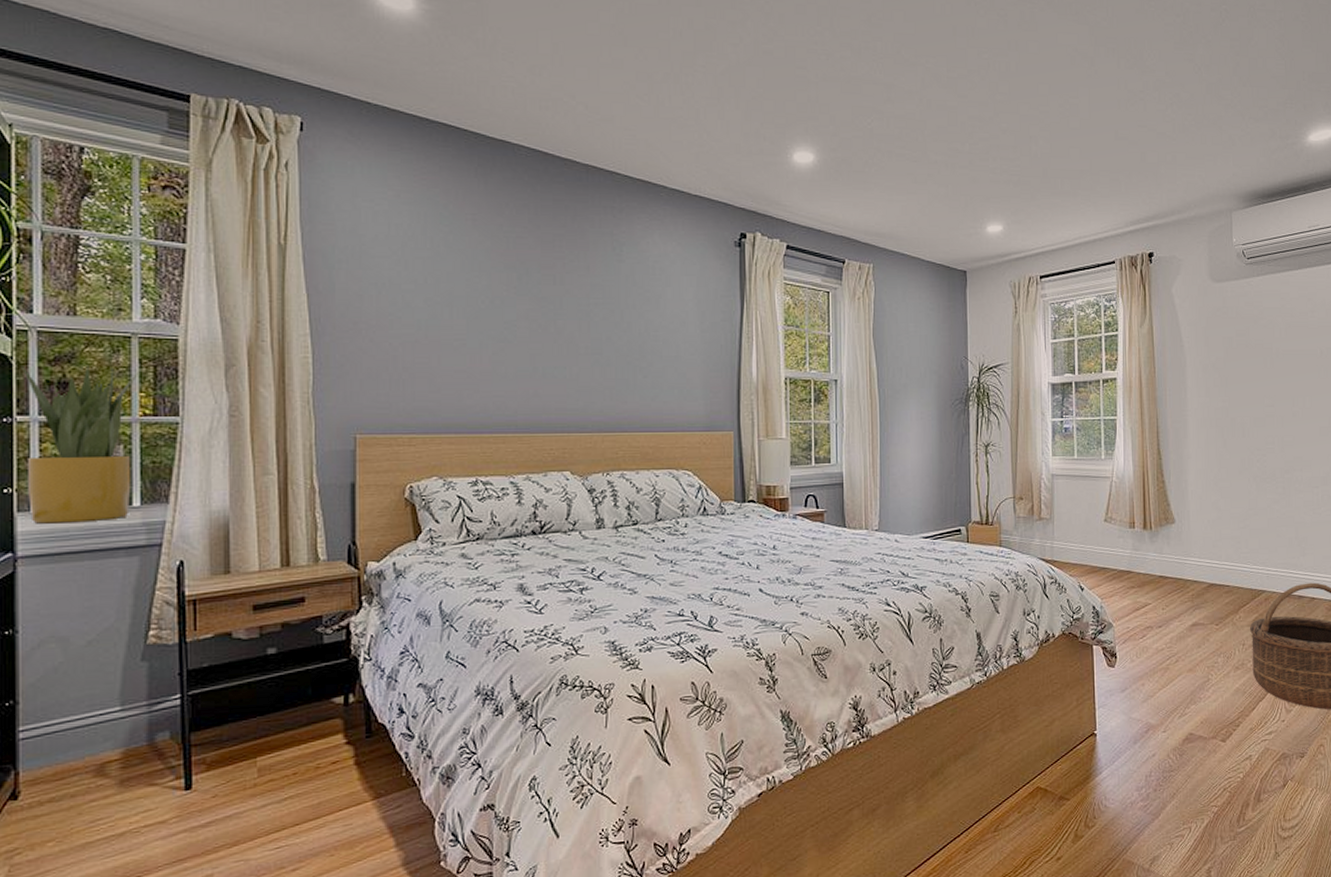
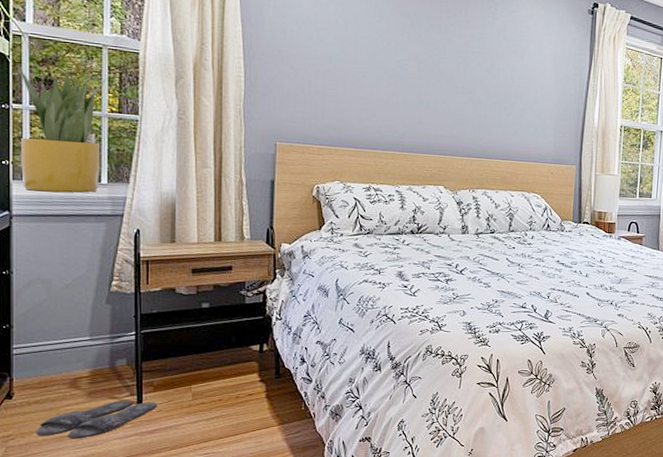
slippers: none [50,785,212,846] -> present [36,400,157,439]

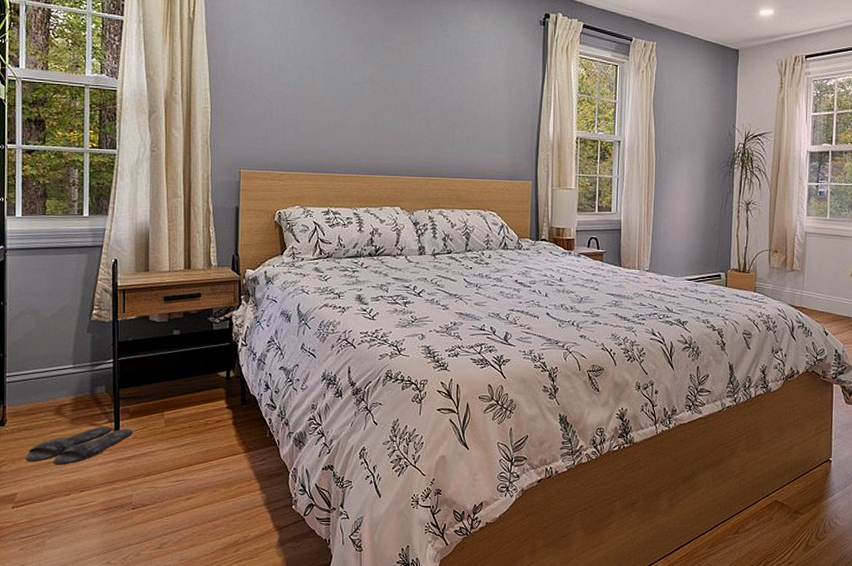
planter: present [16,64,109,193] -> none [10,107,90,226]

